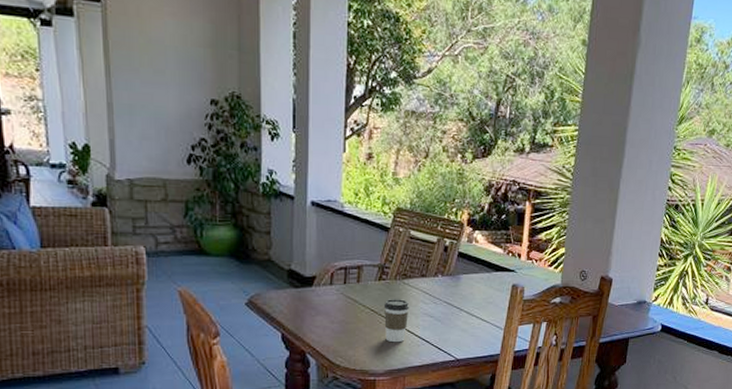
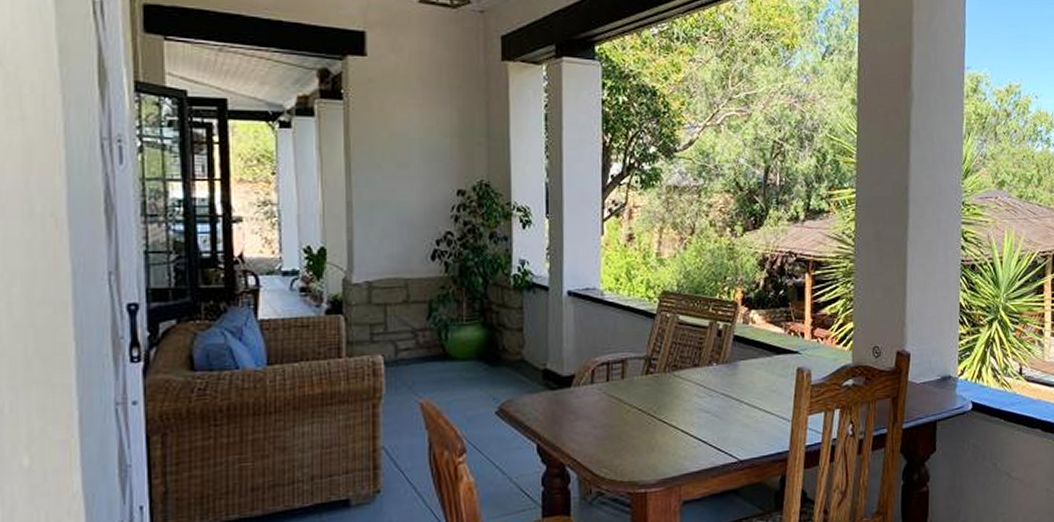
coffee cup: present [383,299,410,343] -> none [652,394,682,446]

